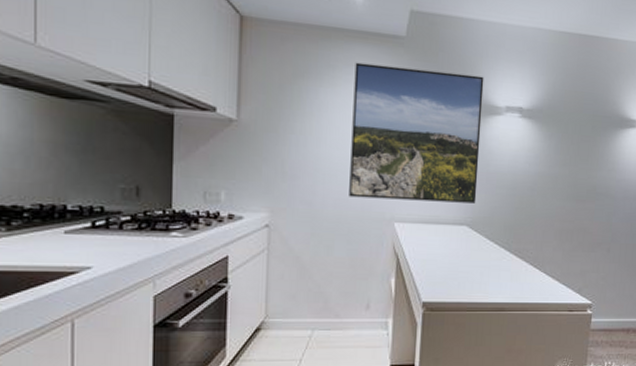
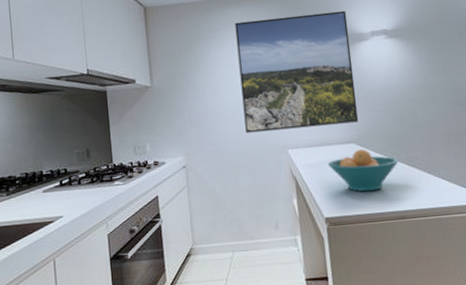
fruit bowl: none [435,232,509,279] -> present [328,148,399,192]

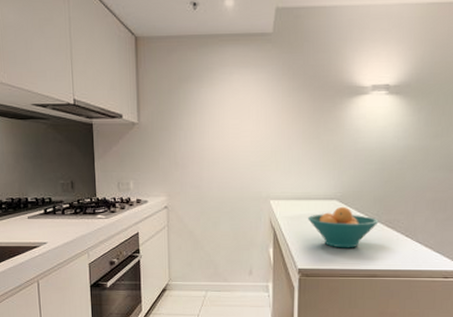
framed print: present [234,10,359,133] -> none [229,59,349,180]

